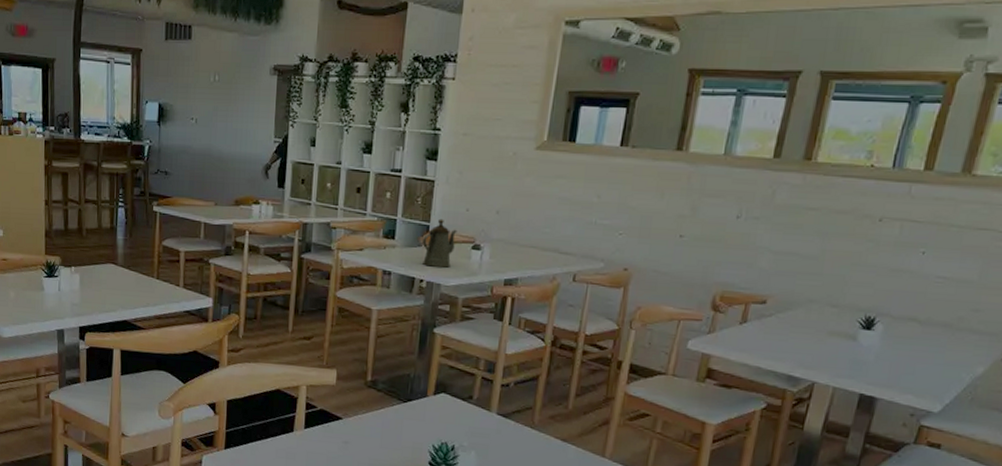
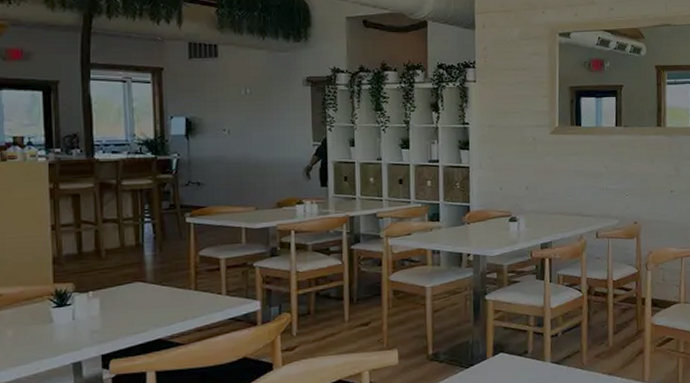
coffee pot: present [423,218,457,268] -> none [465,198,495,242]

